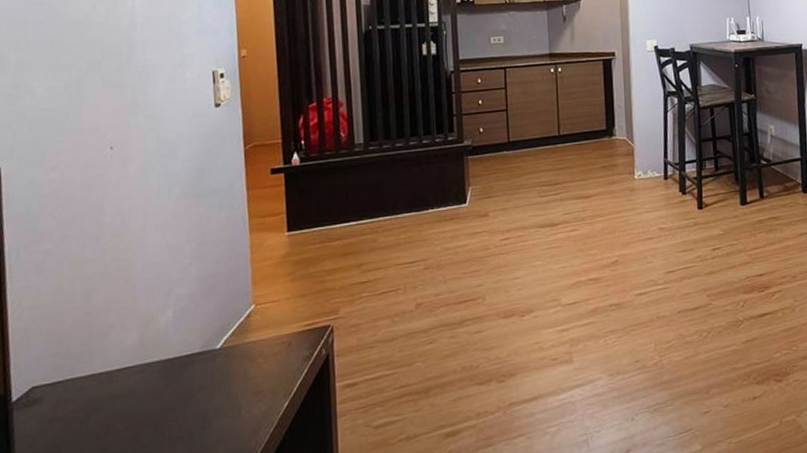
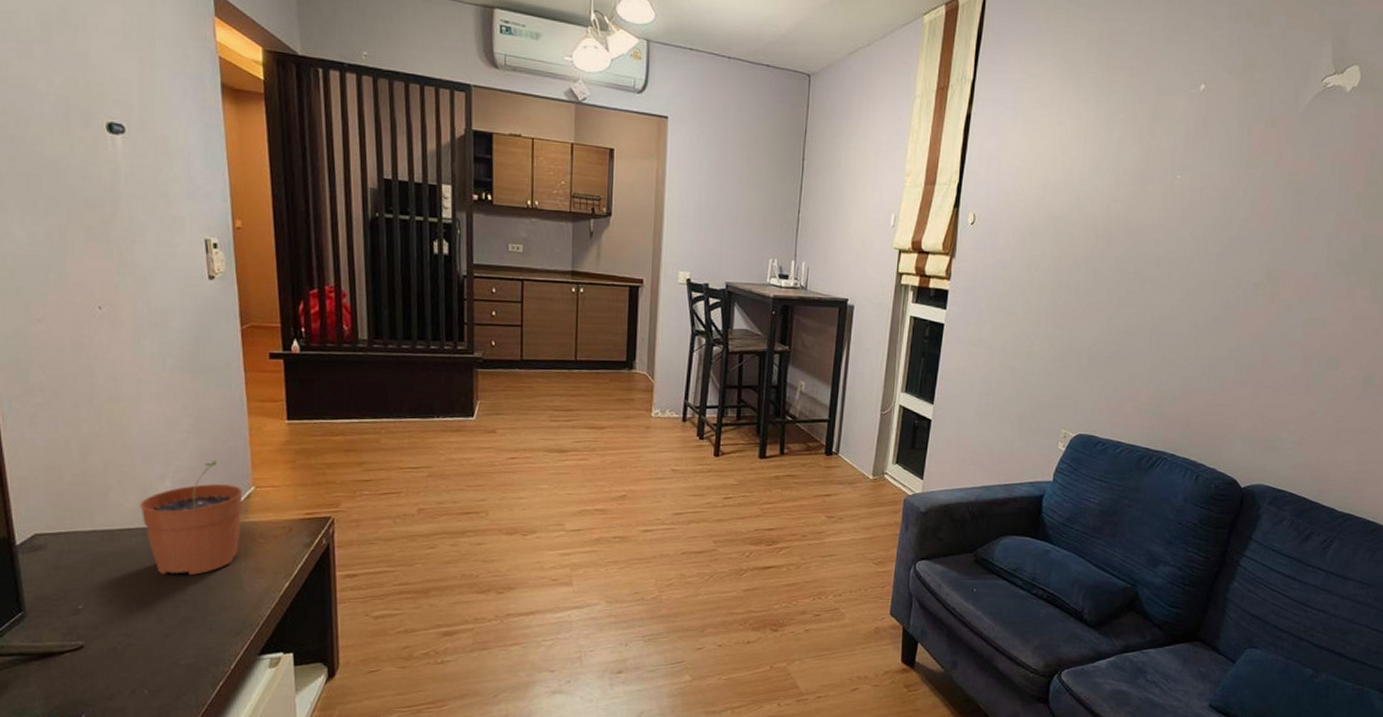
plant pot: none [139,282,244,413] -> present [139,460,243,575]

